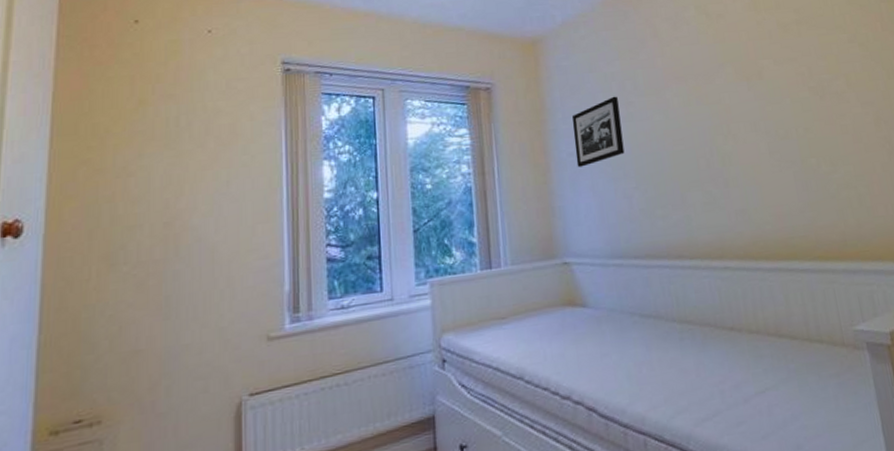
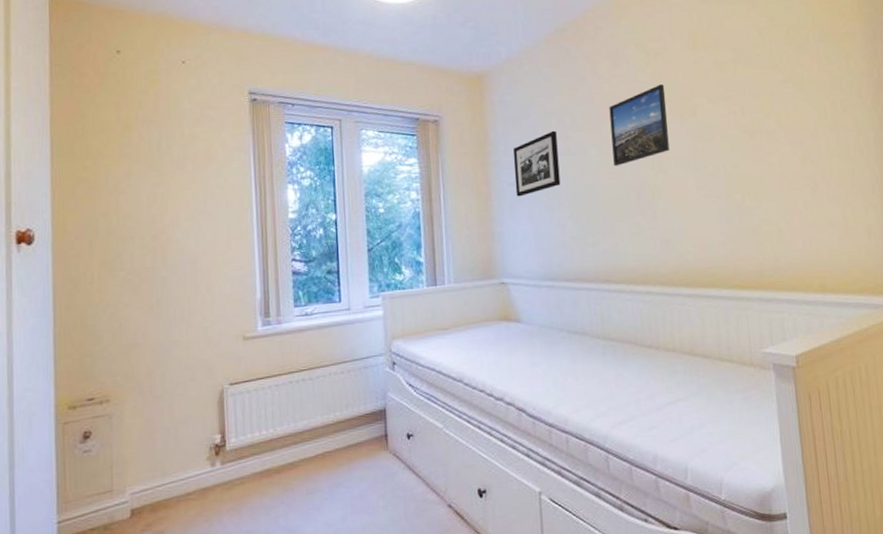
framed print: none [671,46,738,132] -> present [609,84,670,167]

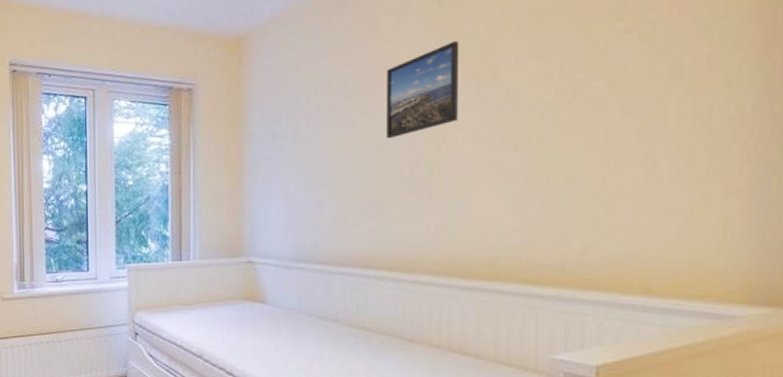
picture frame: present [513,130,561,197] -> none [270,98,322,172]

